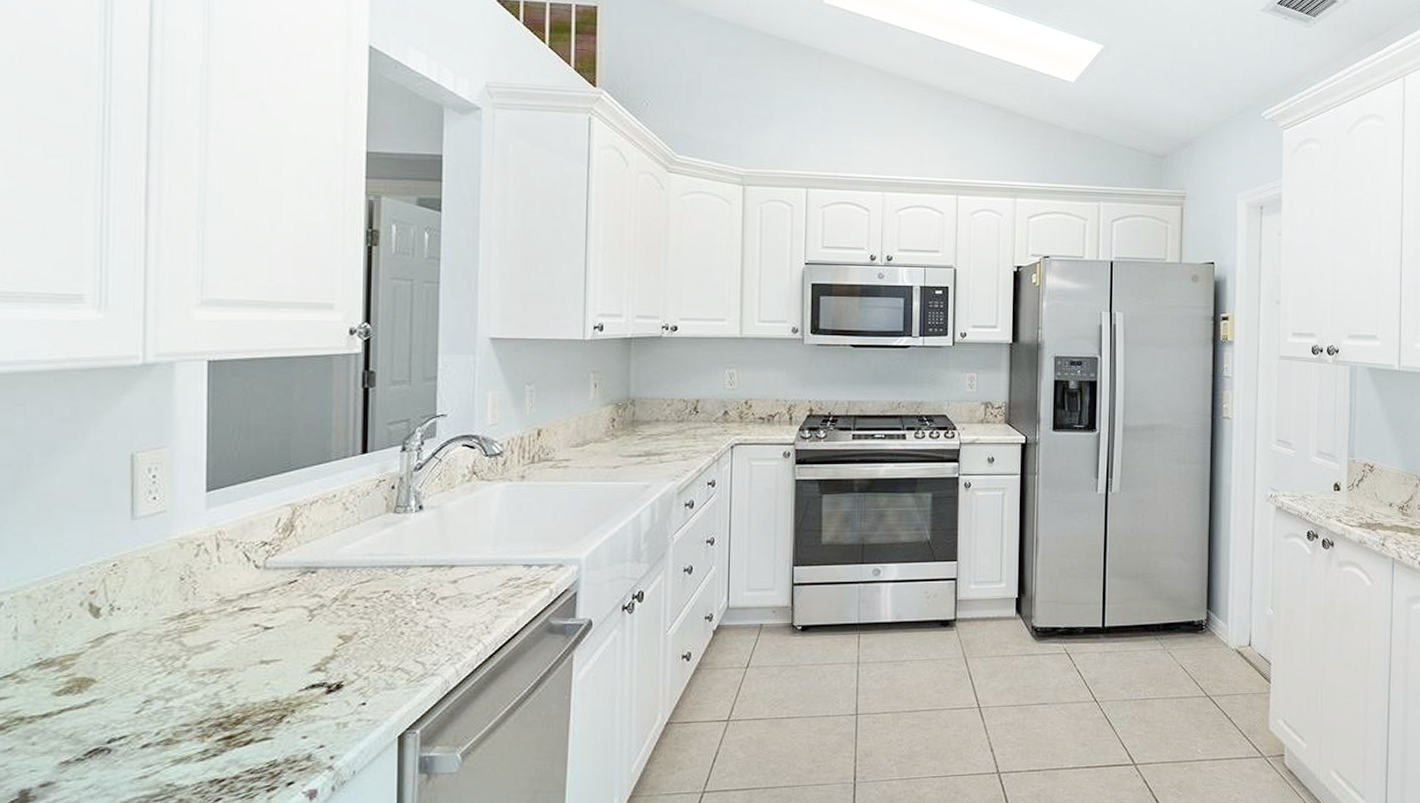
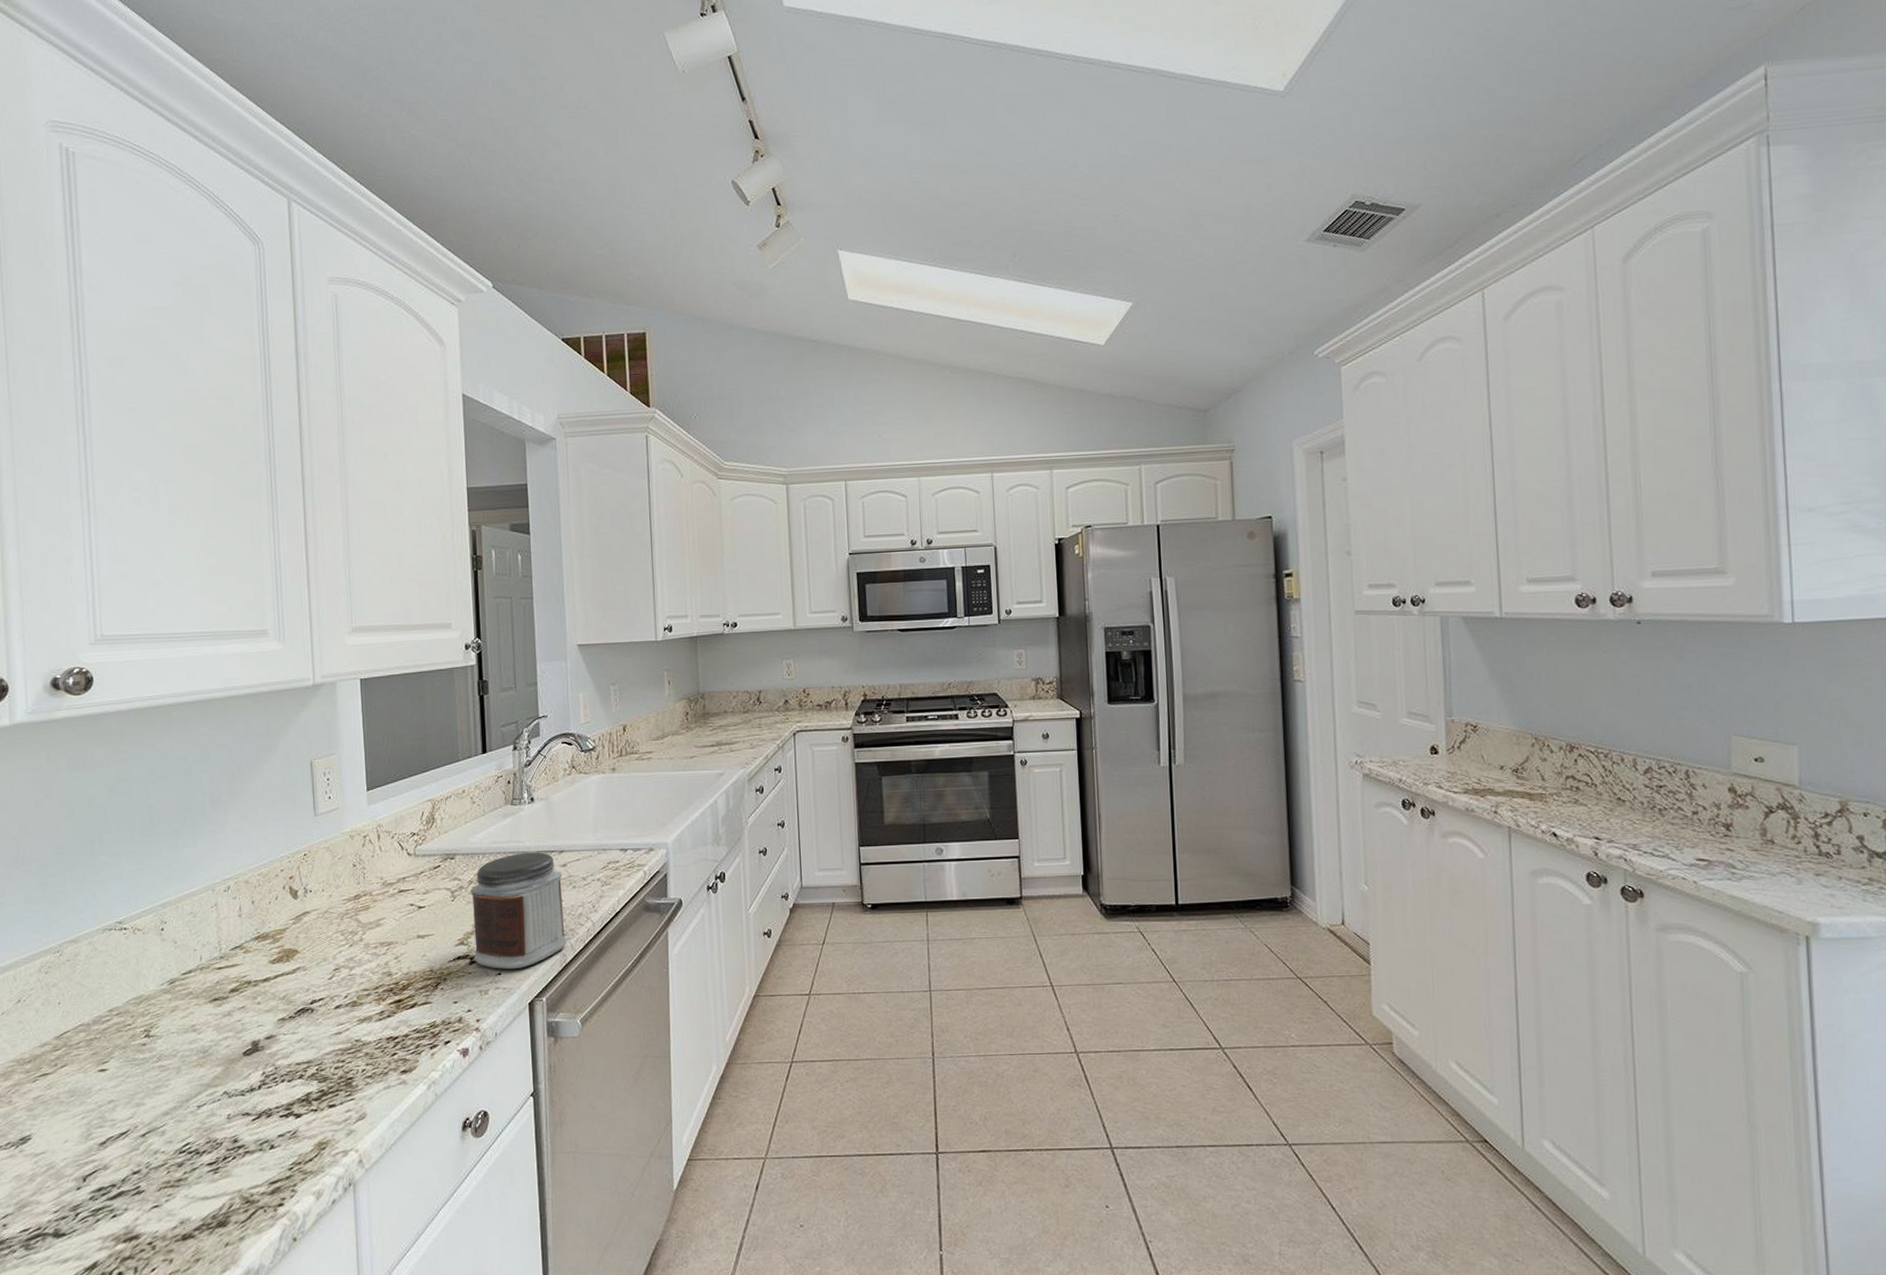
jar: none [333,566,451,699] -> present [470,852,567,970]

